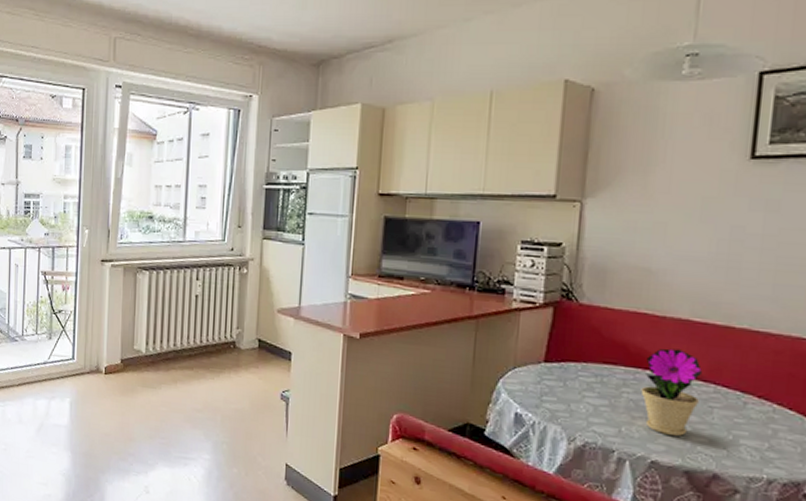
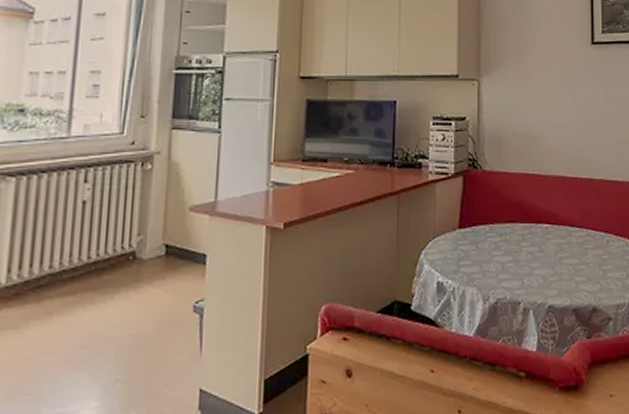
flower pot: present [641,348,702,436] -> none [535,202,577,279]

